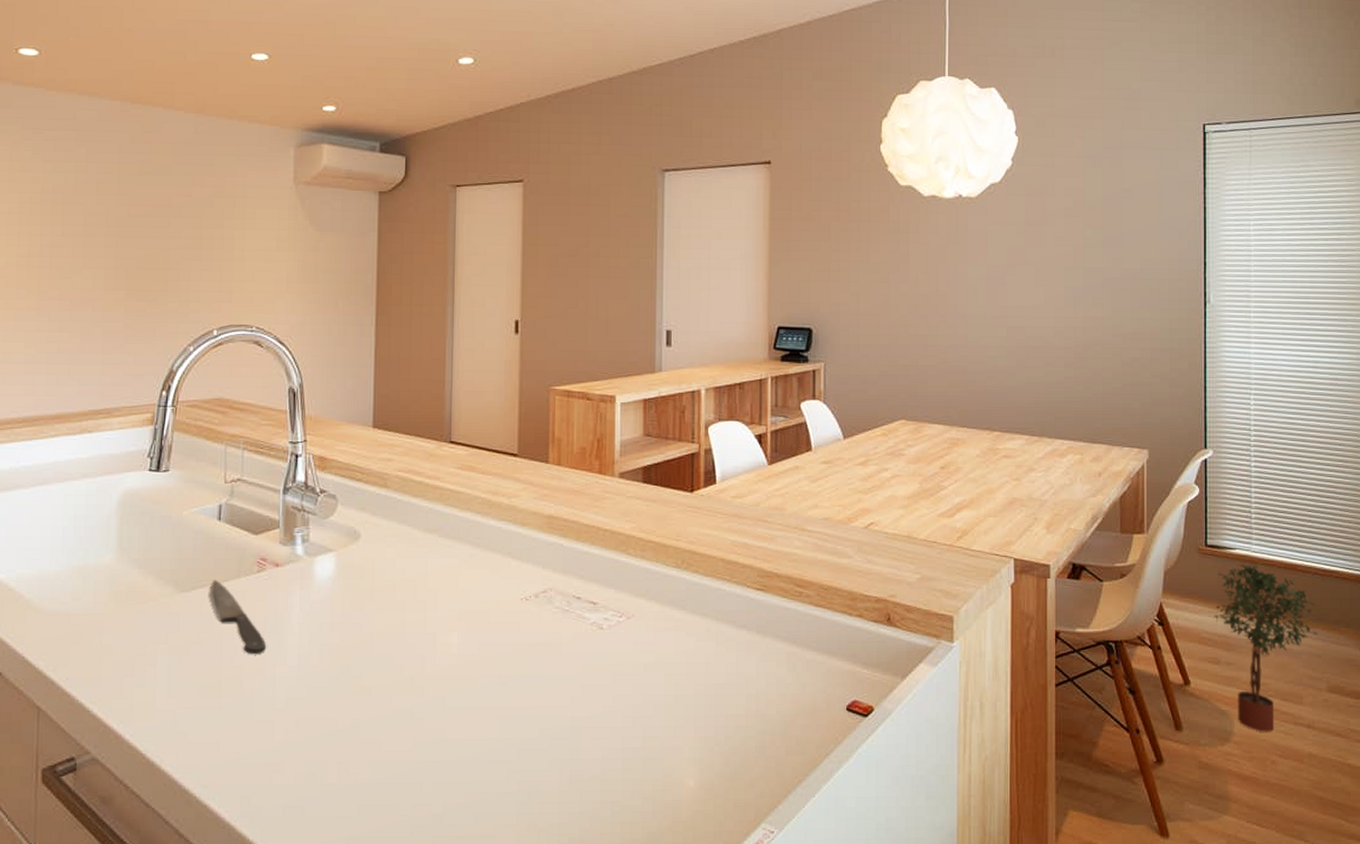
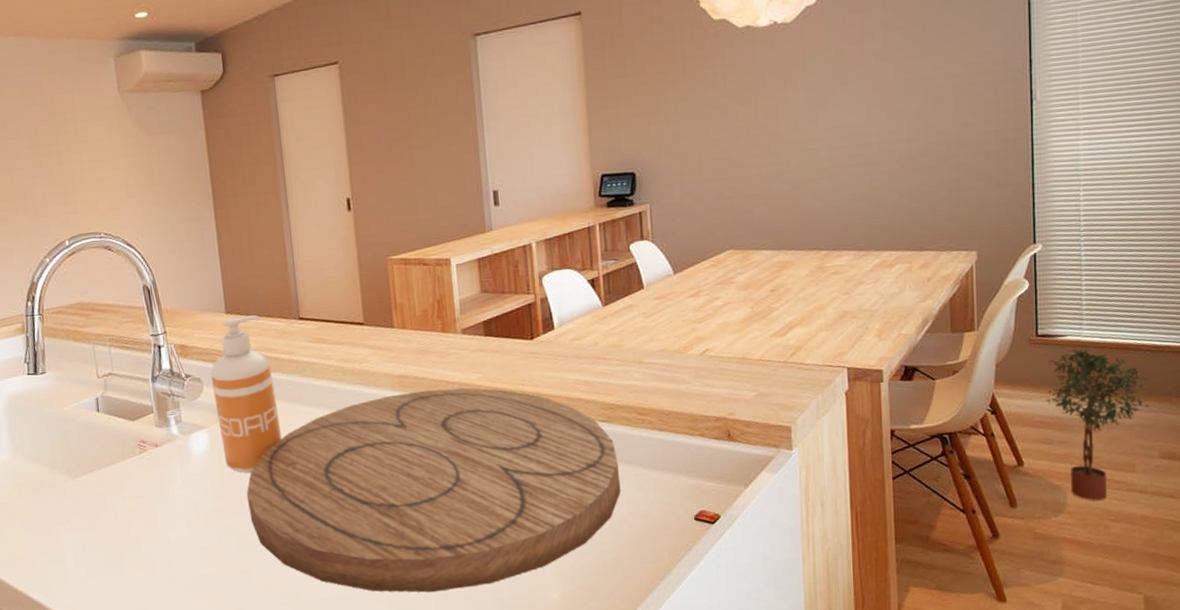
kitchen knife: present [209,580,266,654] -> none [98,464,157,524]
soap dispenser: none [347,433,416,606] -> present [210,315,283,473]
cutting board: none [368,535,771,766] -> present [246,388,621,593]

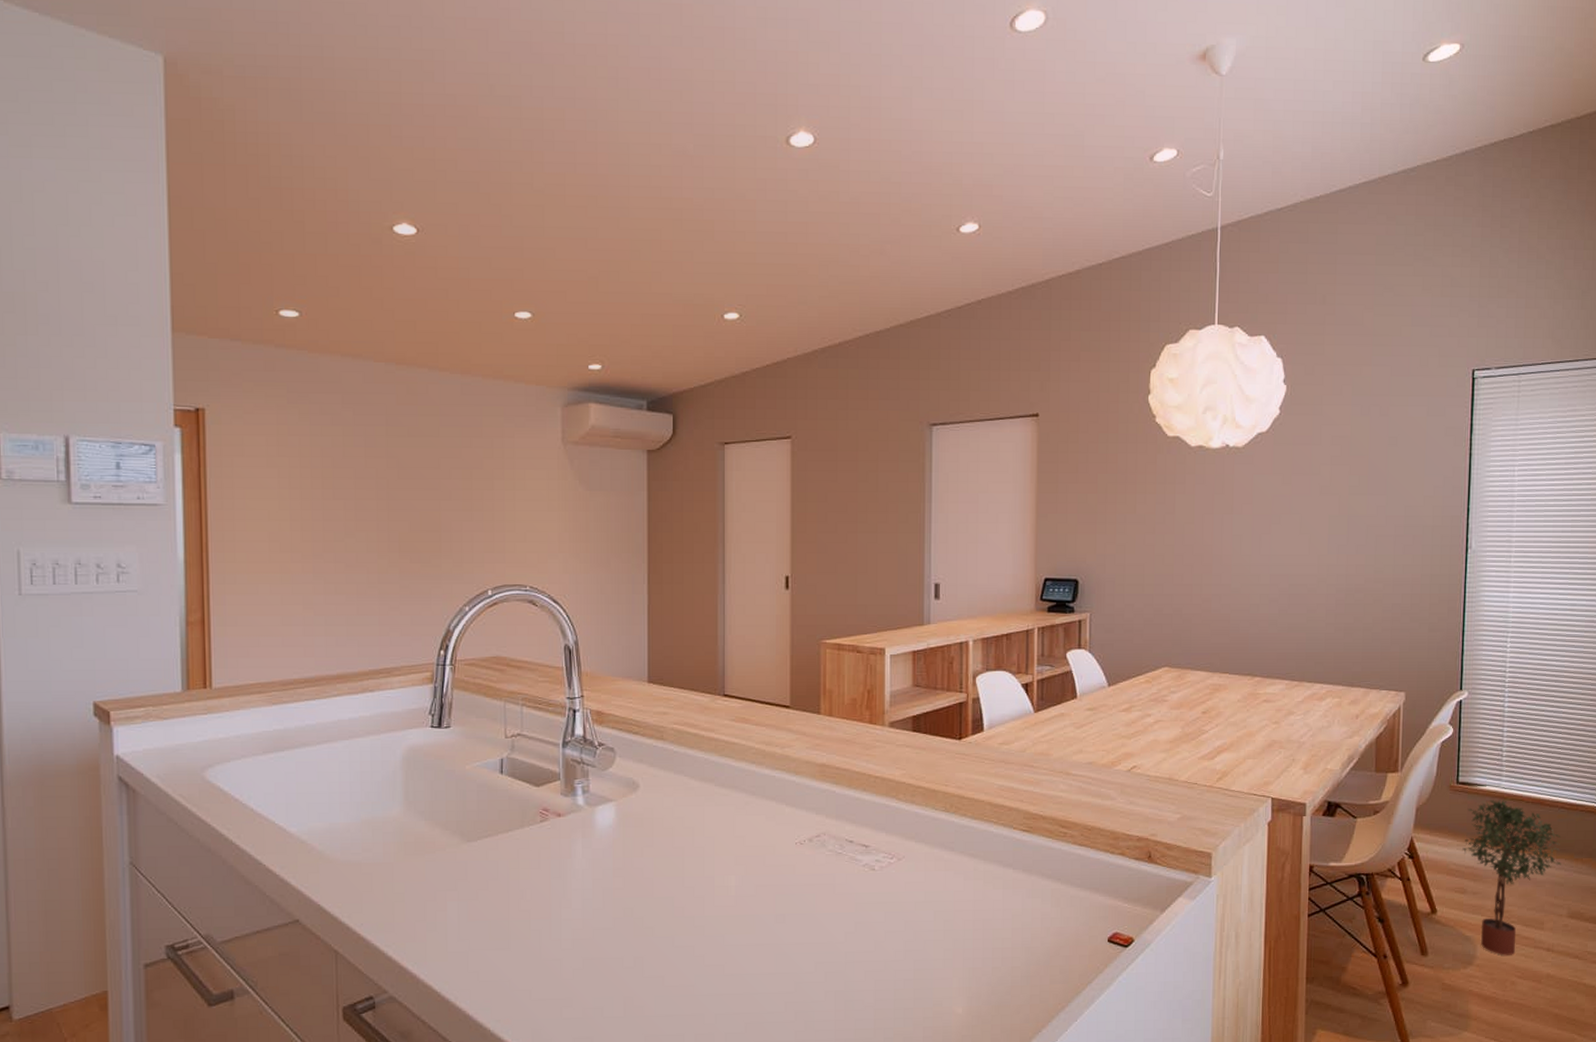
soap dispenser: present [210,315,283,473] -> none [625,687,693,852]
cutting board: present [246,388,621,593] -> none [649,782,1037,997]

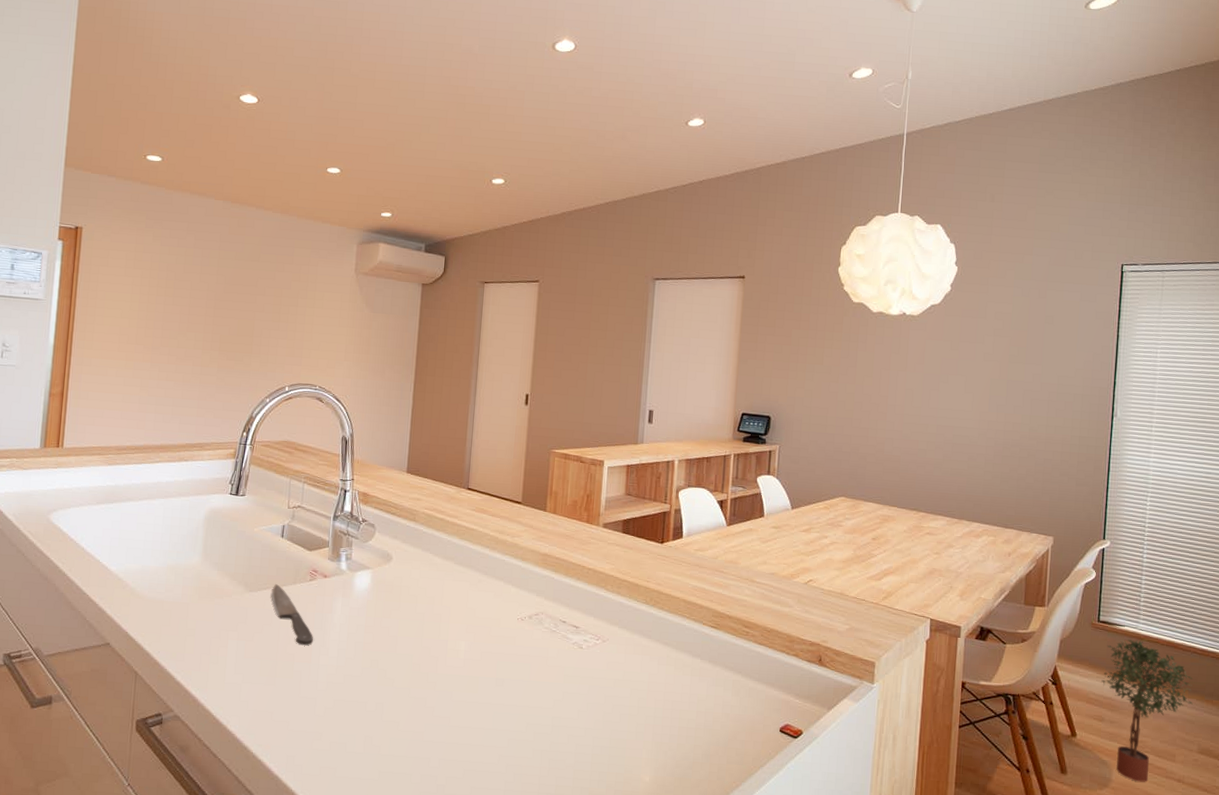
kitchen knife: none [494,830,551,898] -> present [271,584,313,645]

